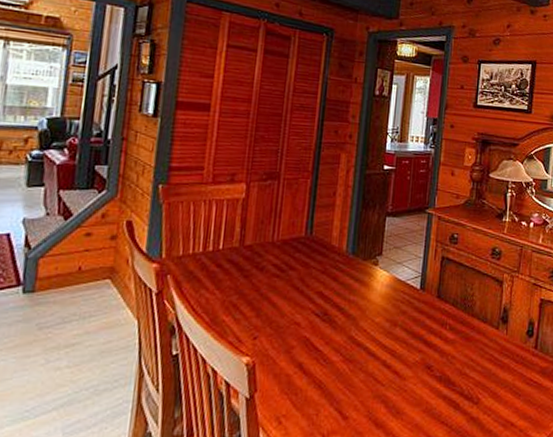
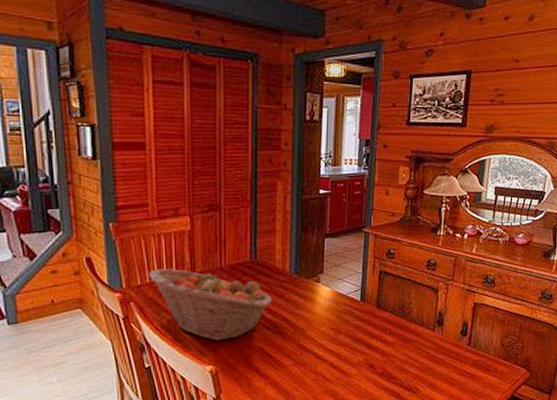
fruit basket: none [192,238,325,327] -> present [148,268,272,341]

